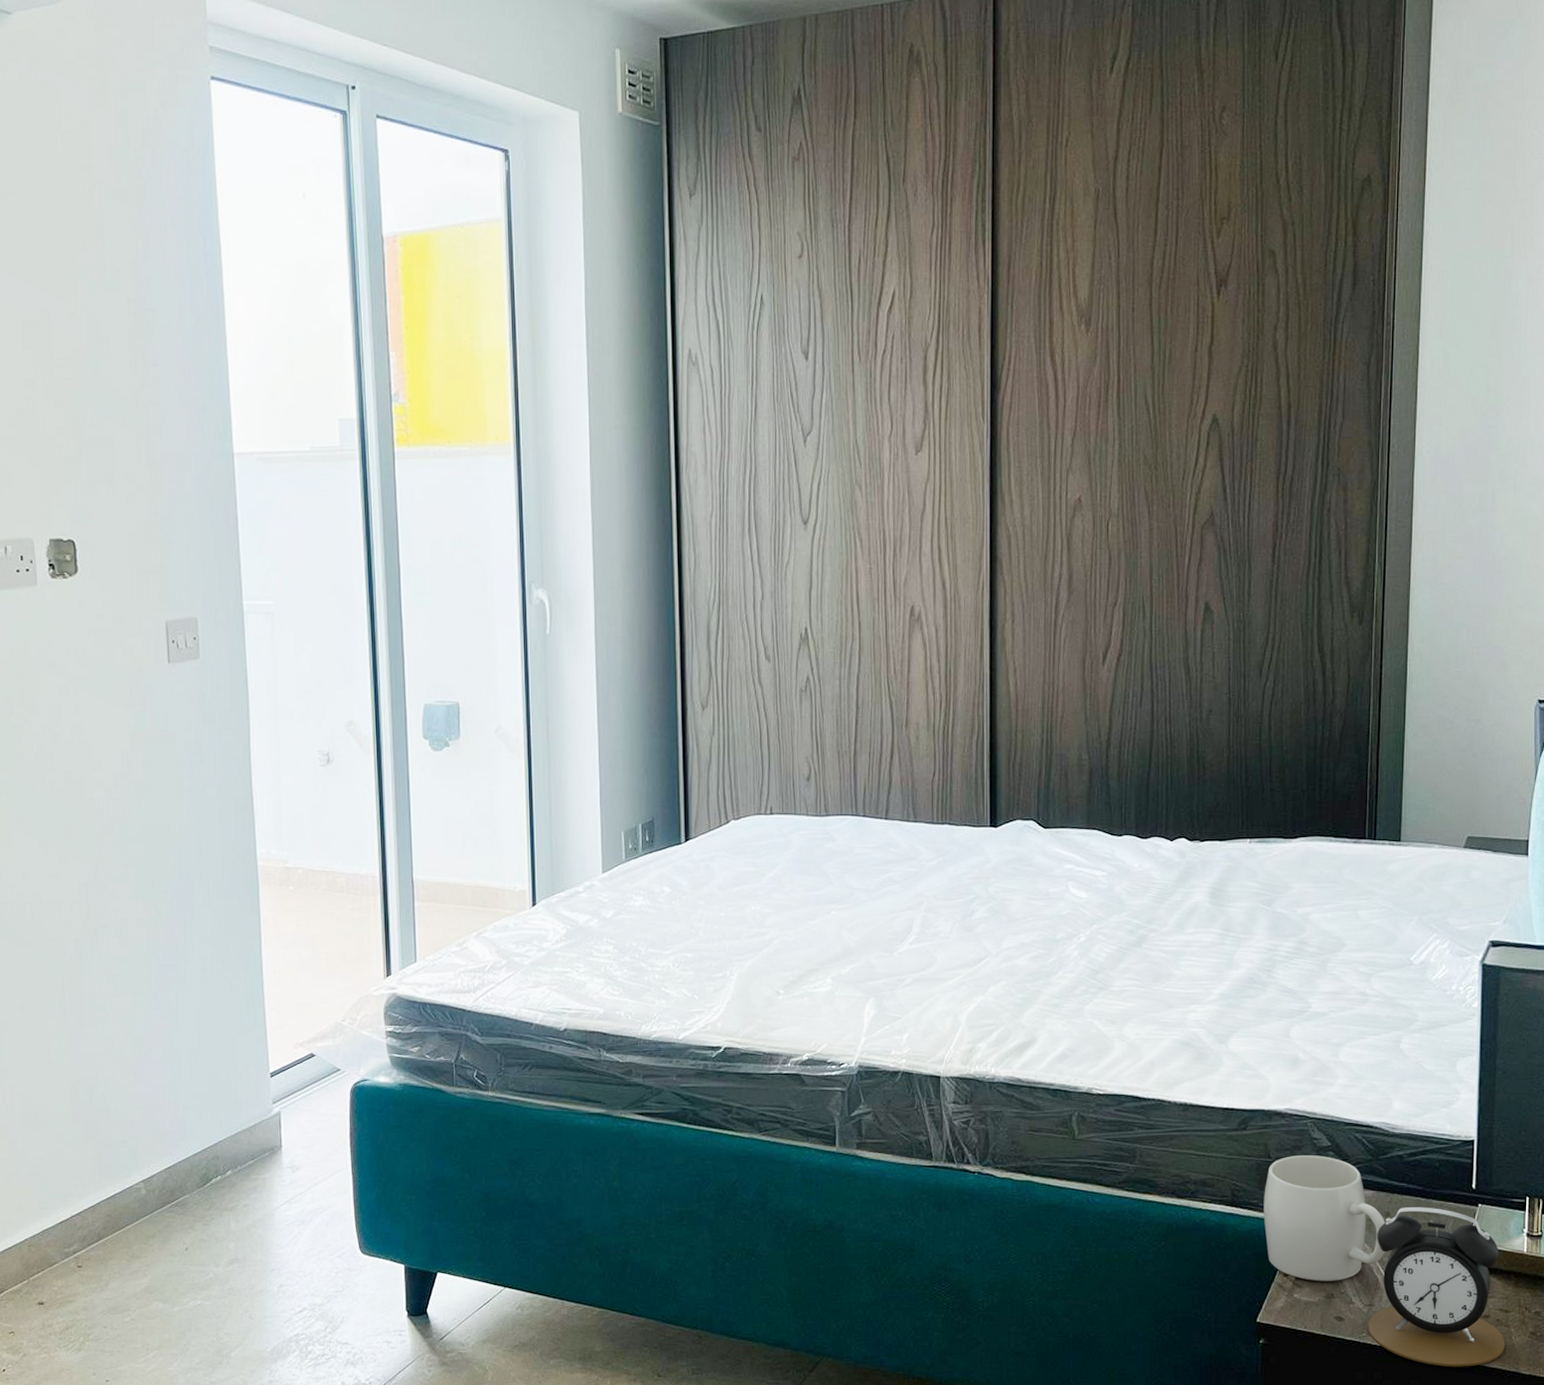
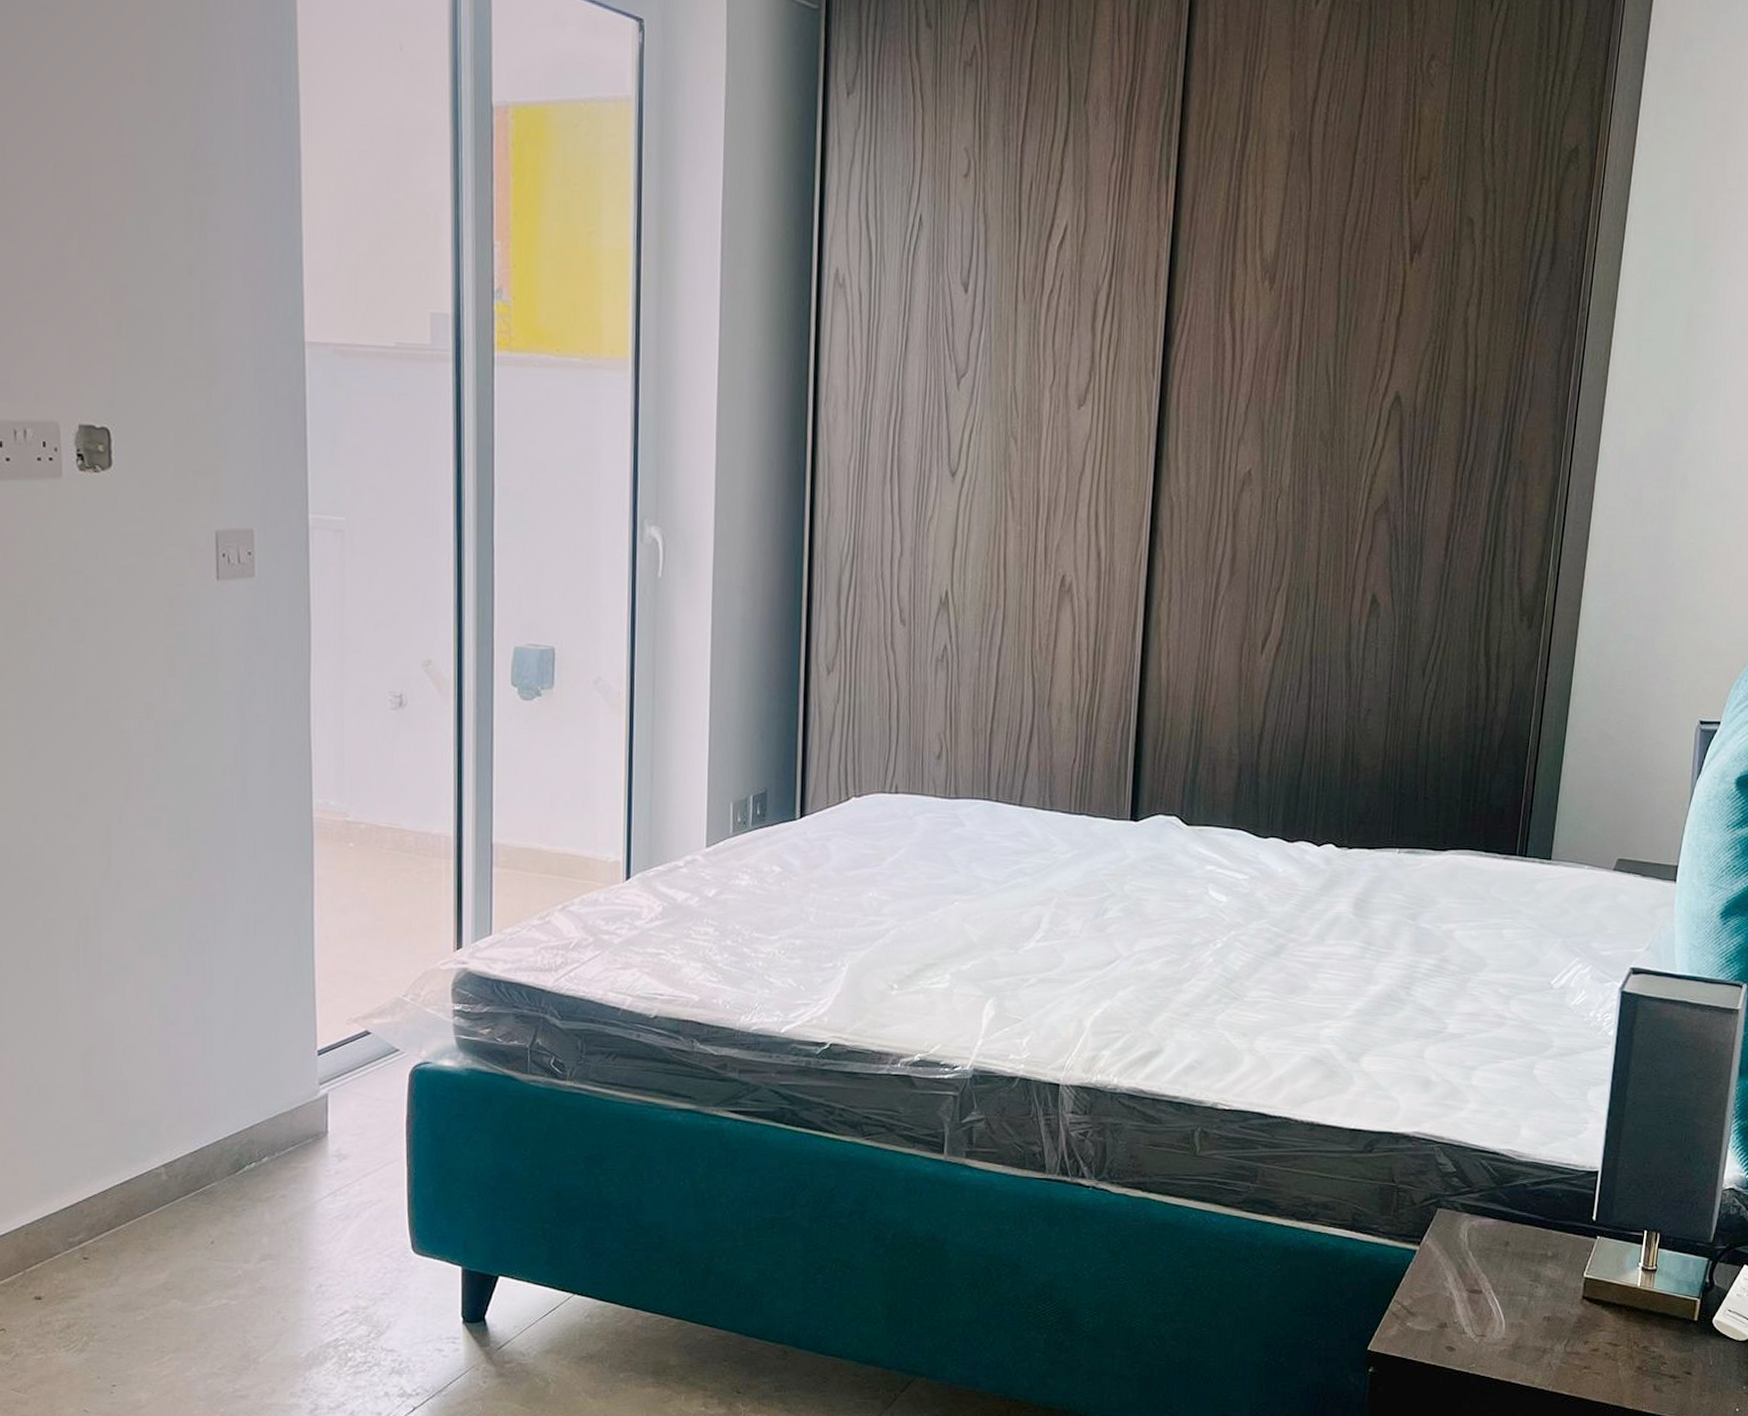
mug: present [1263,1155,1385,1282] -> none [1382,1181,1504,1310]
alarm clock: present [1367,1207,1506,1367] -> none [1477,1237,1613,1400]

